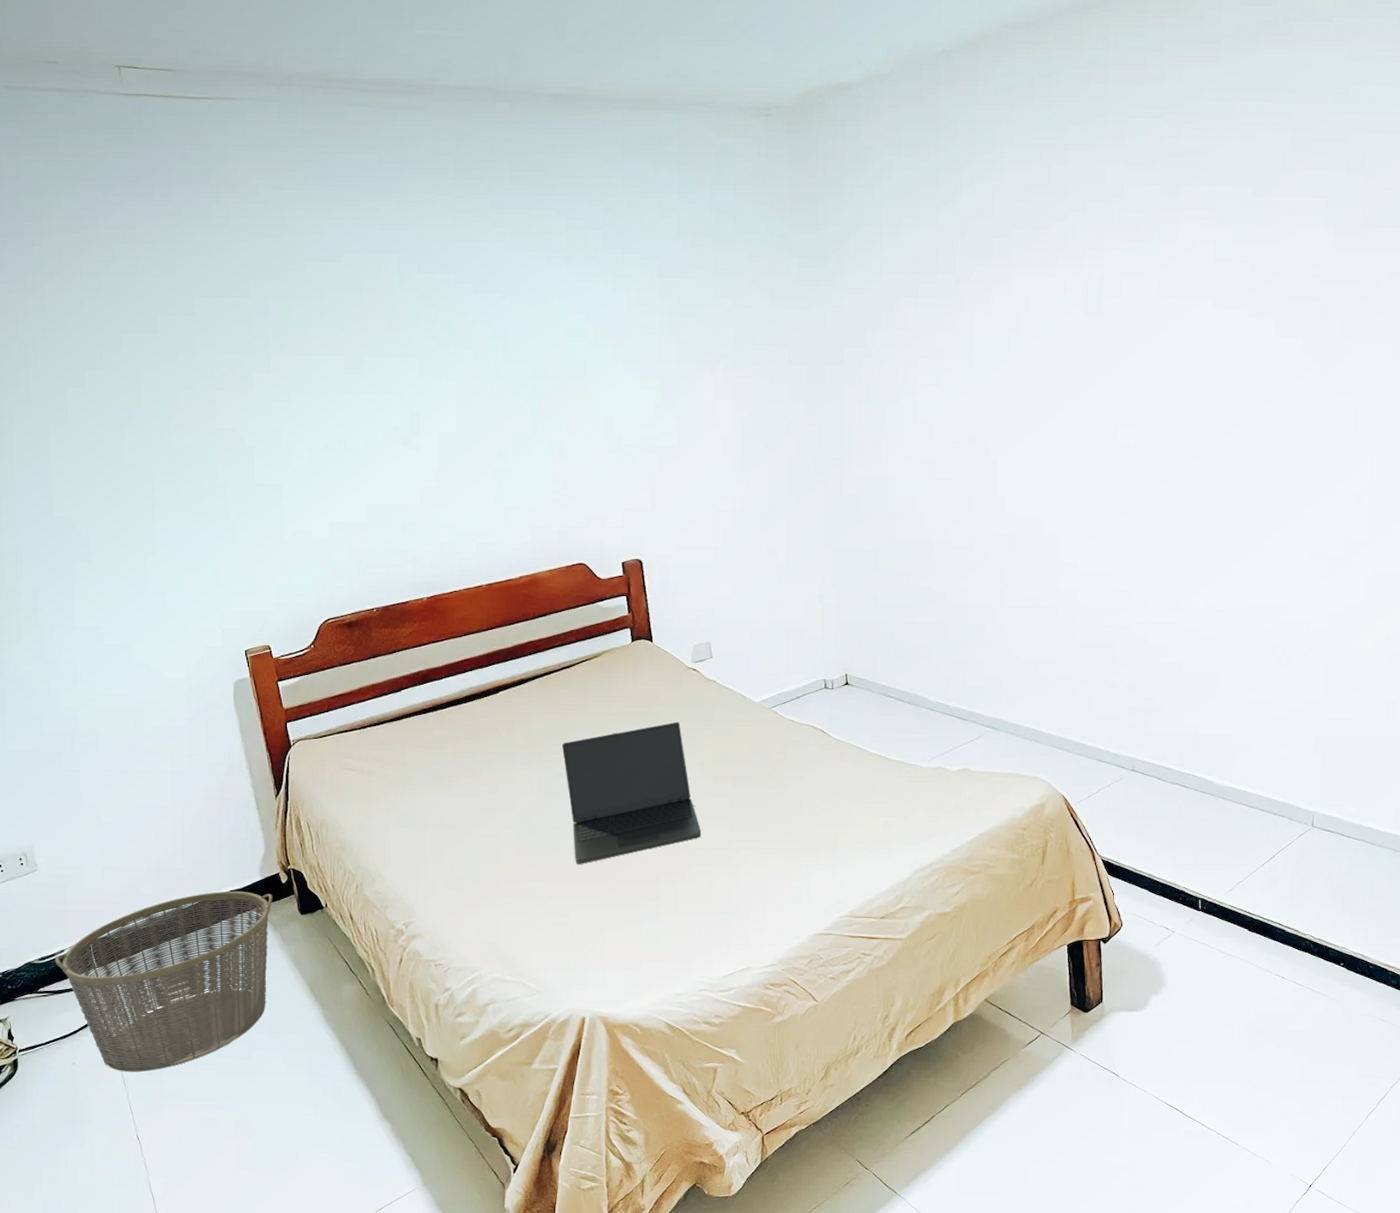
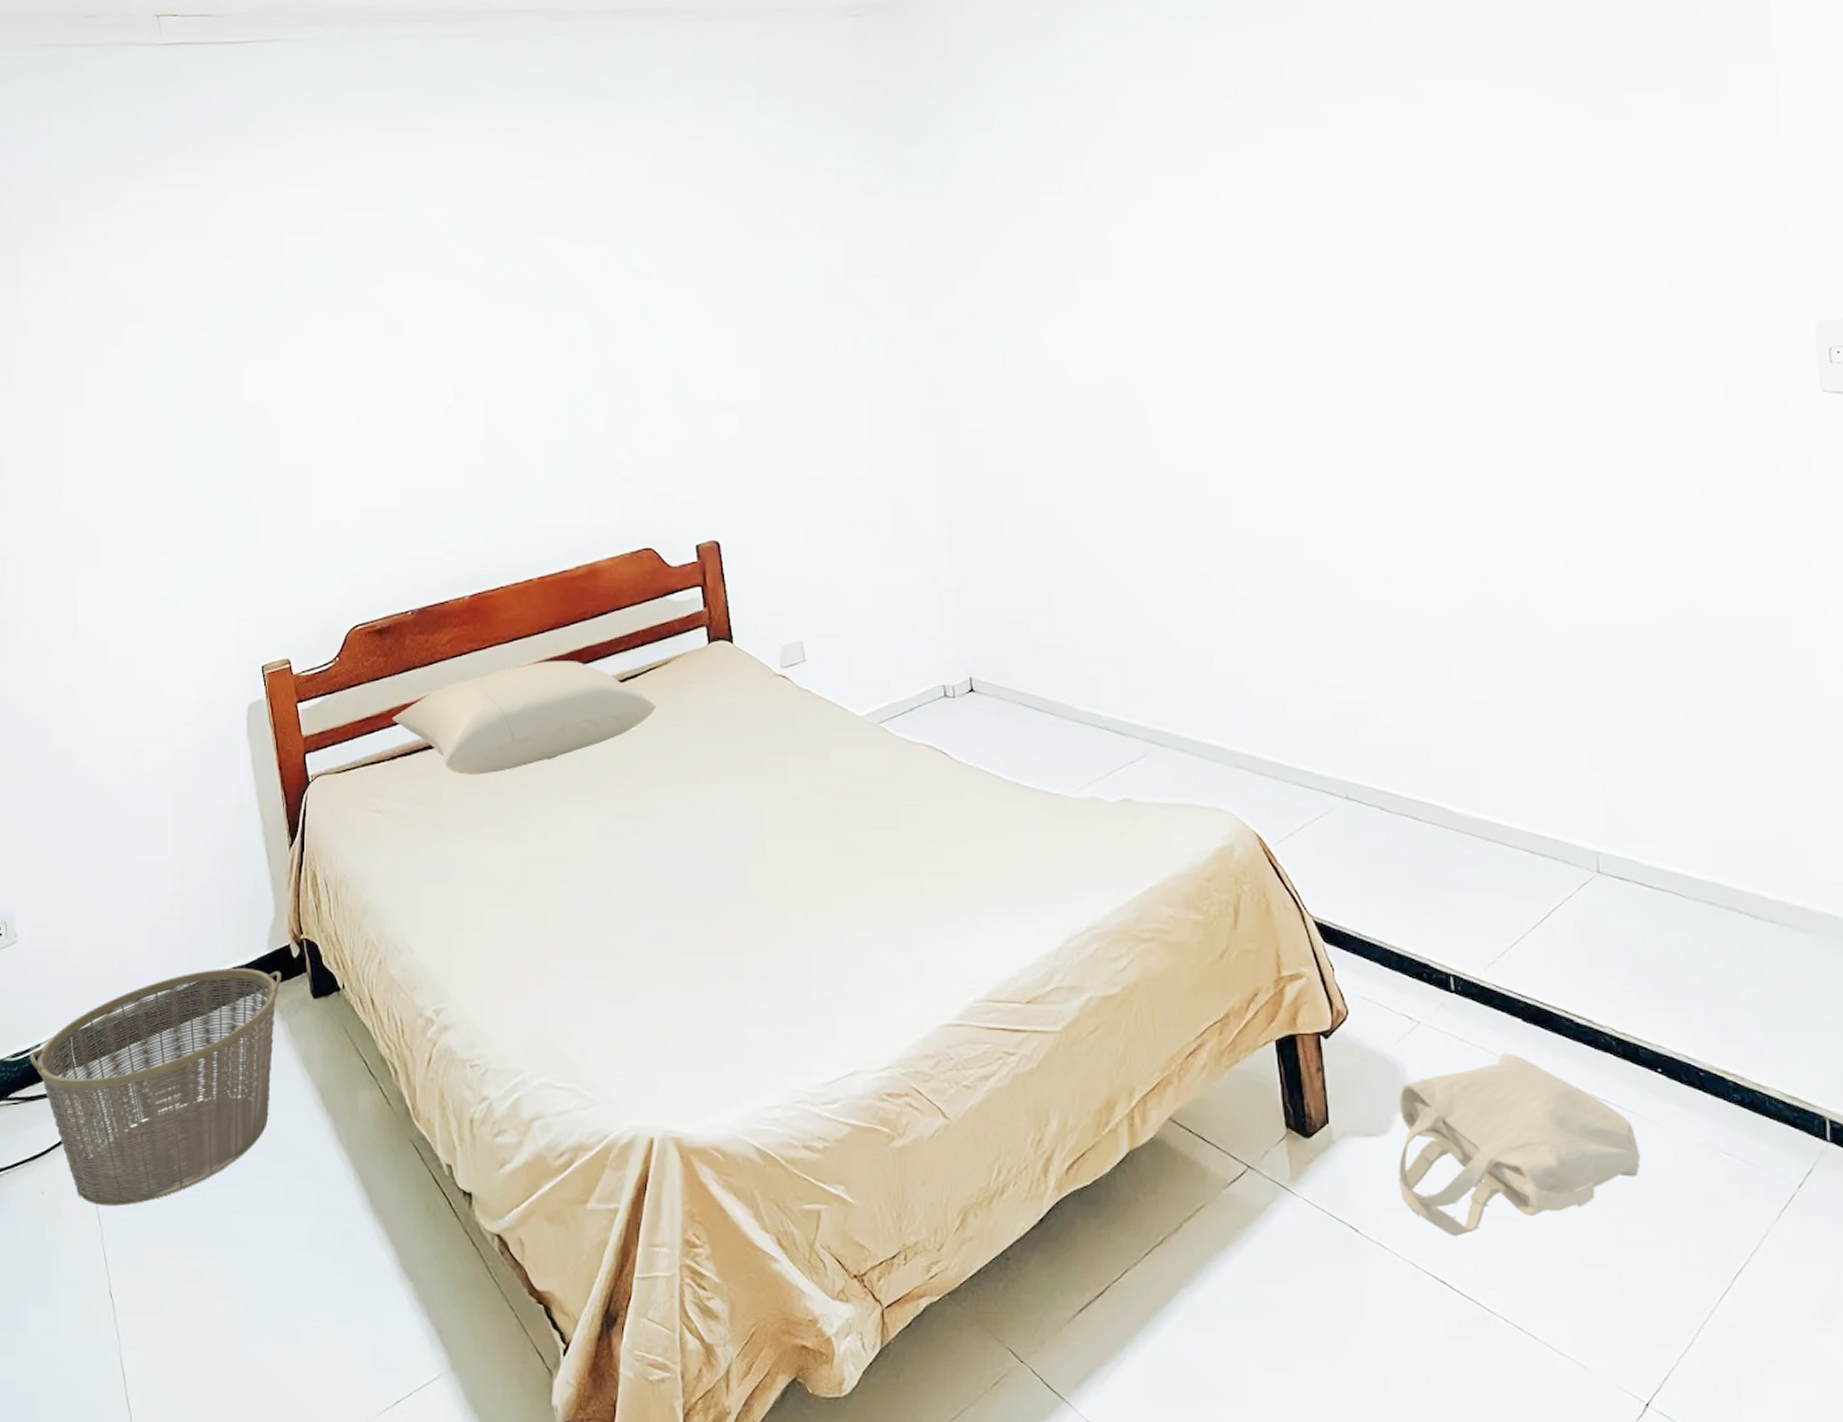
pillow: none [361,652,588,742] -> present [391,661,656,775]
laptop: present [562,721,702,864] -> none [626,743,796,931]
tote bag: none [1149,952,1322,1079] -> present [1398,1052,1640,1237]

